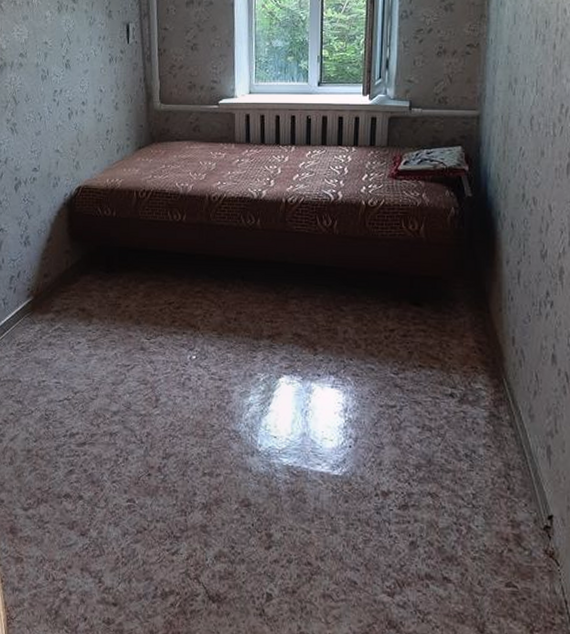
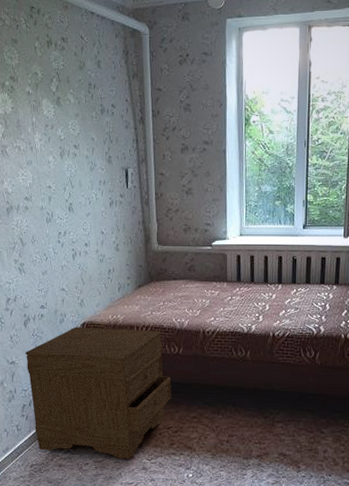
nightstand: none [15,191,174,339] -> present [25,327,172,460]

